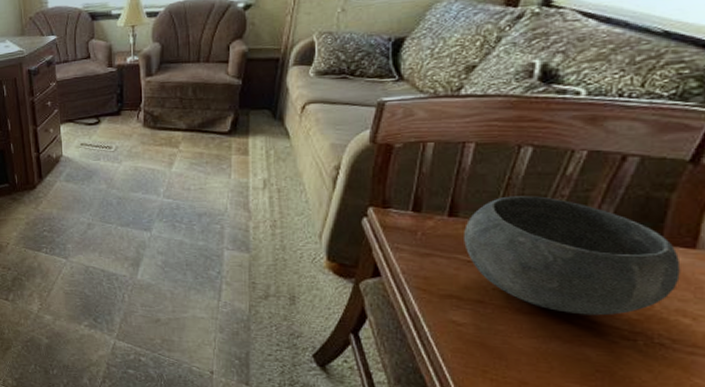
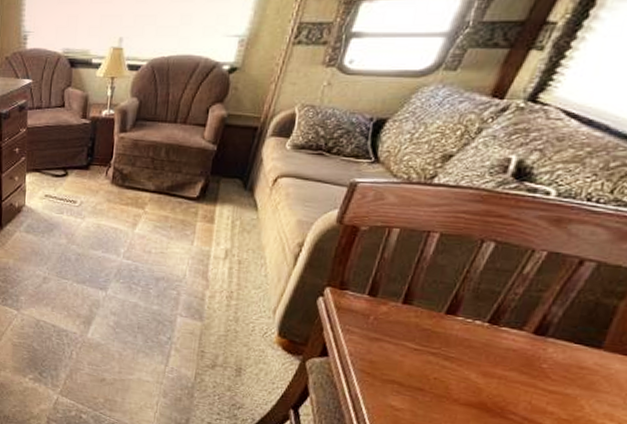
bowl: present [464,196,681,316] -> none [413,289,617,414]

